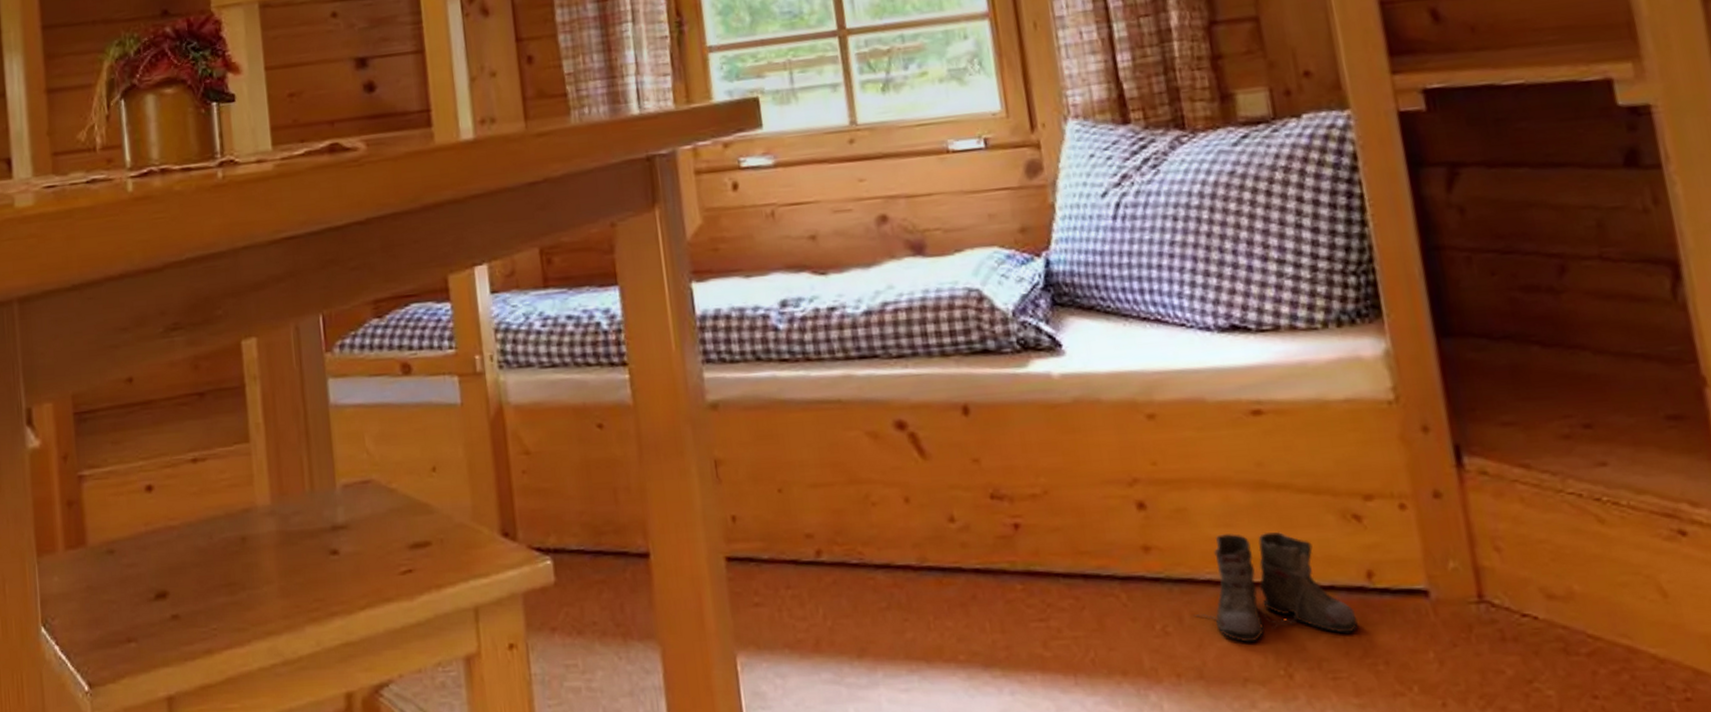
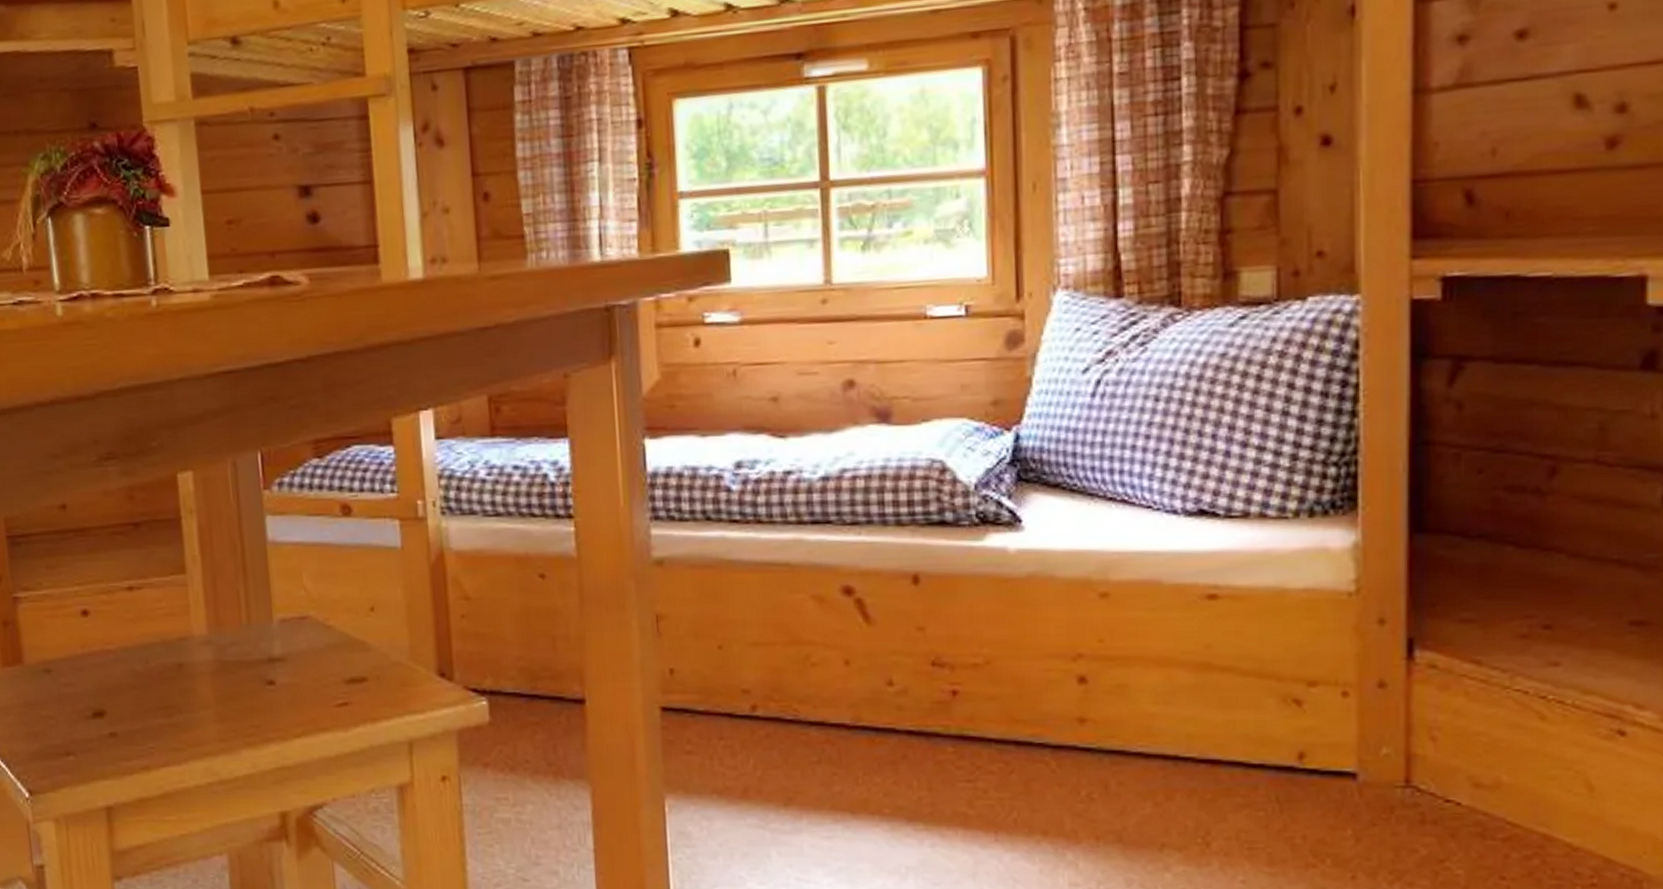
boots: present [1193,531,1358,643] -> none [1120,711,1281,812]

